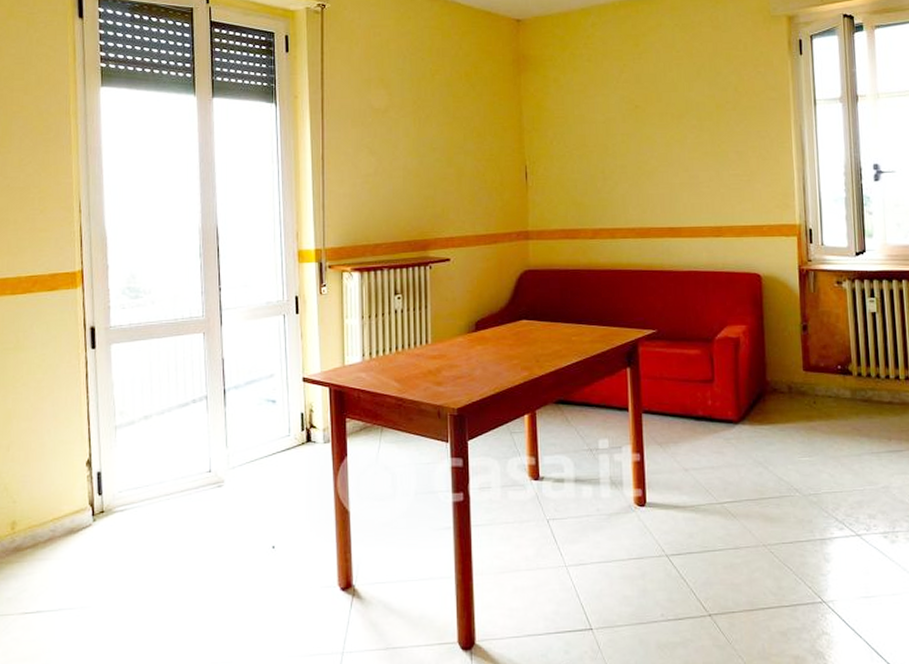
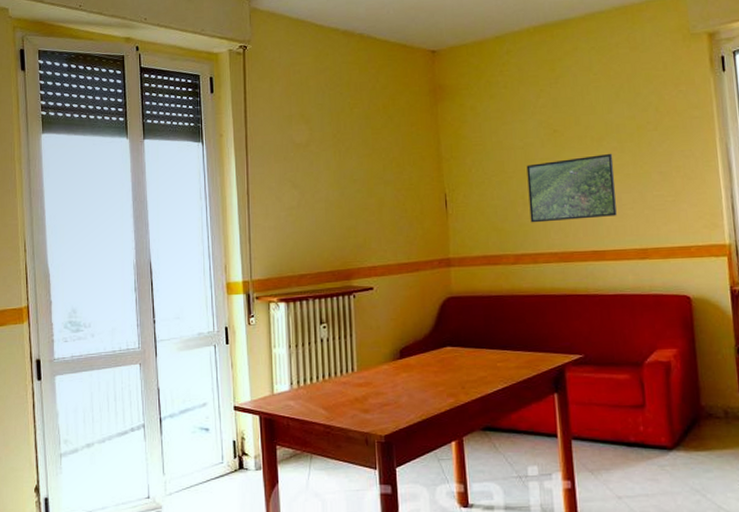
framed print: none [607,131,694,198] -> present [526,153,617,223]

